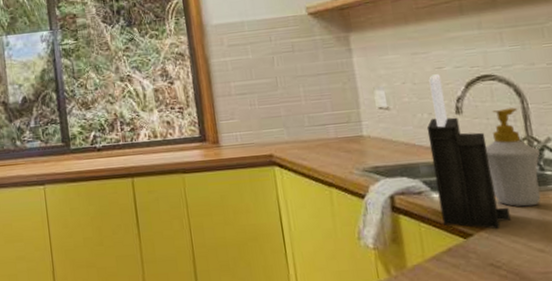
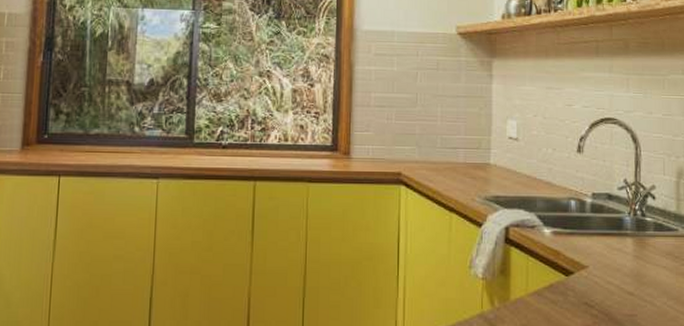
knife block: present [426,74,511,230] -> none [549,111,609,270]
soap bottle: present [486,107,541,207] -> none [597,152,645,250]

